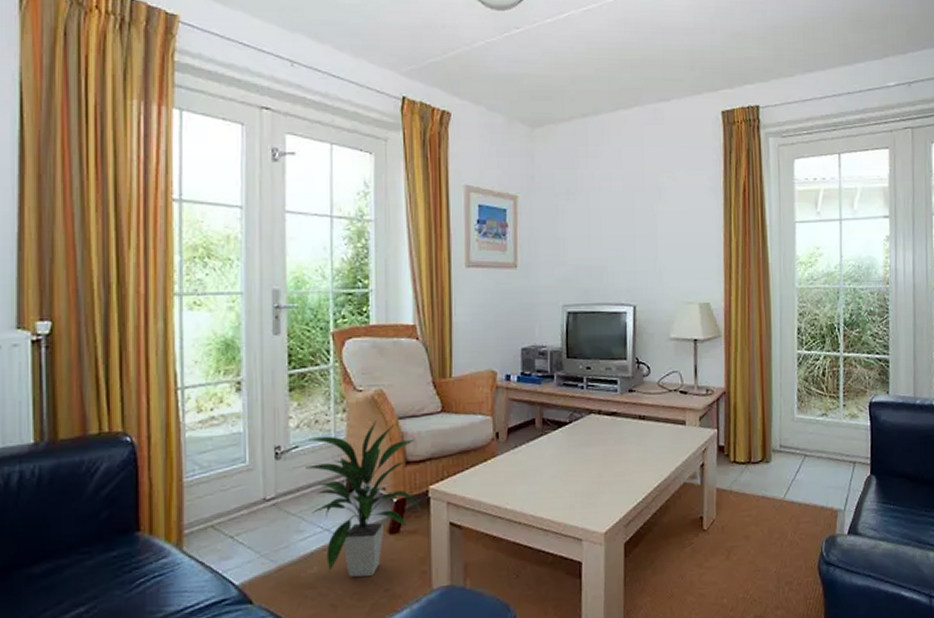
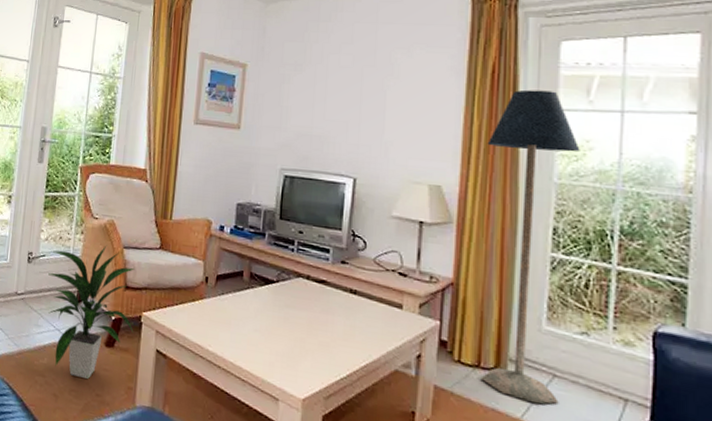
floor lamp: none [743,205,813,483] -> present [480,89,580,405]

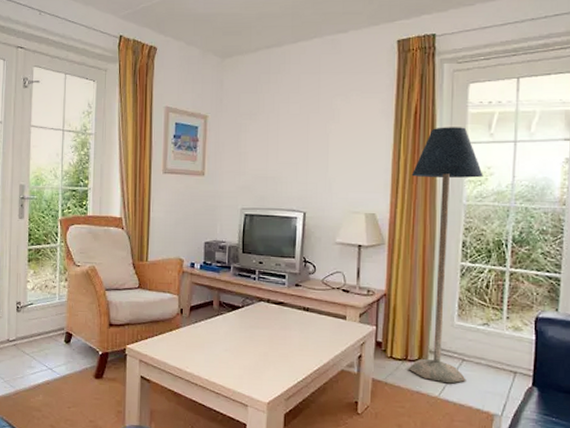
indoor plant: present [48,245,135,379] -> none [37,289,120,408]

